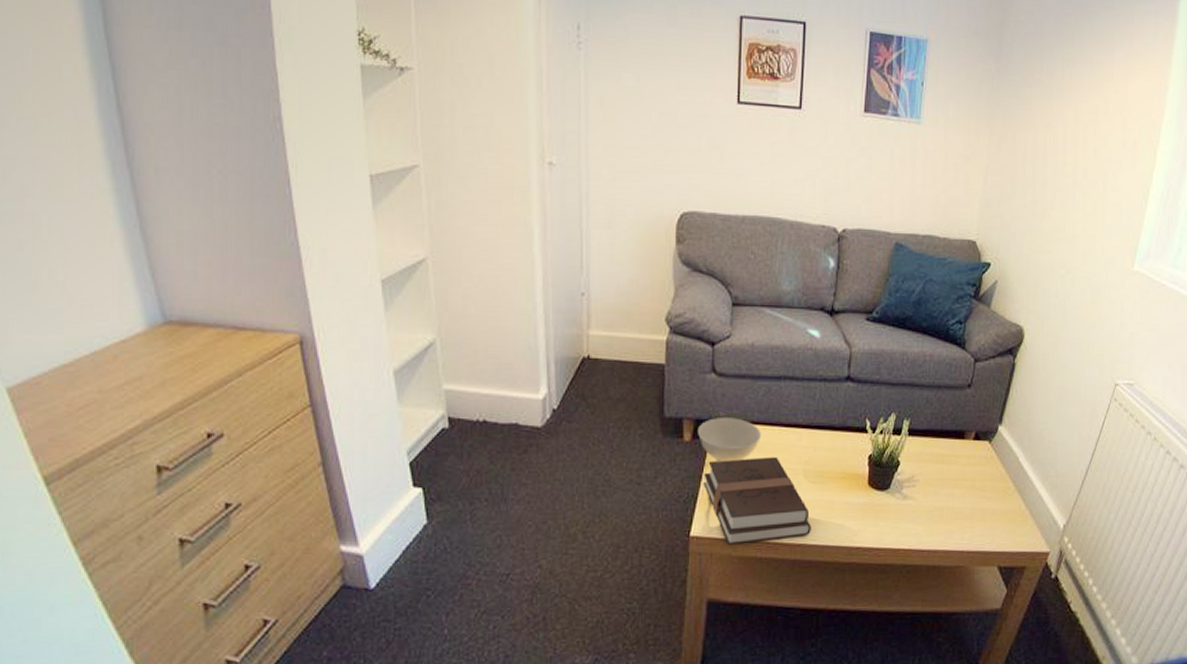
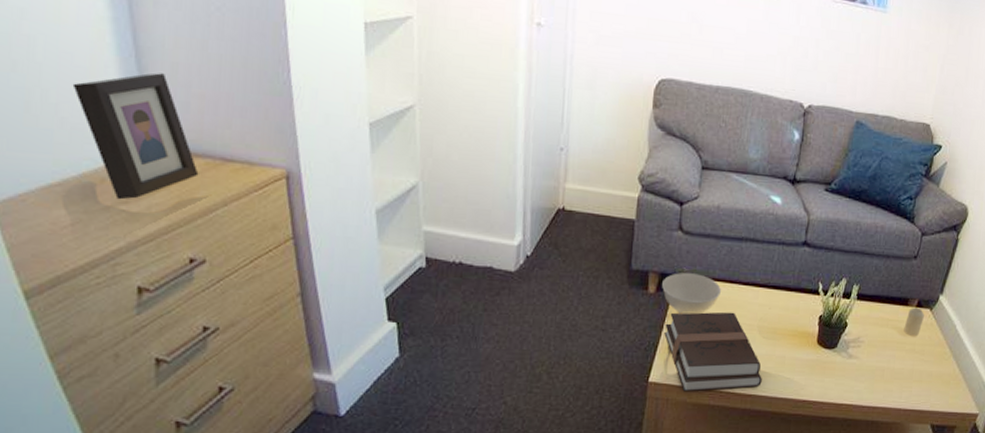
picture frame: none [79,243,211,377] -> present [72,73,199,200]
candle: none [961,440,984,472] -> present [903,307,925,337]

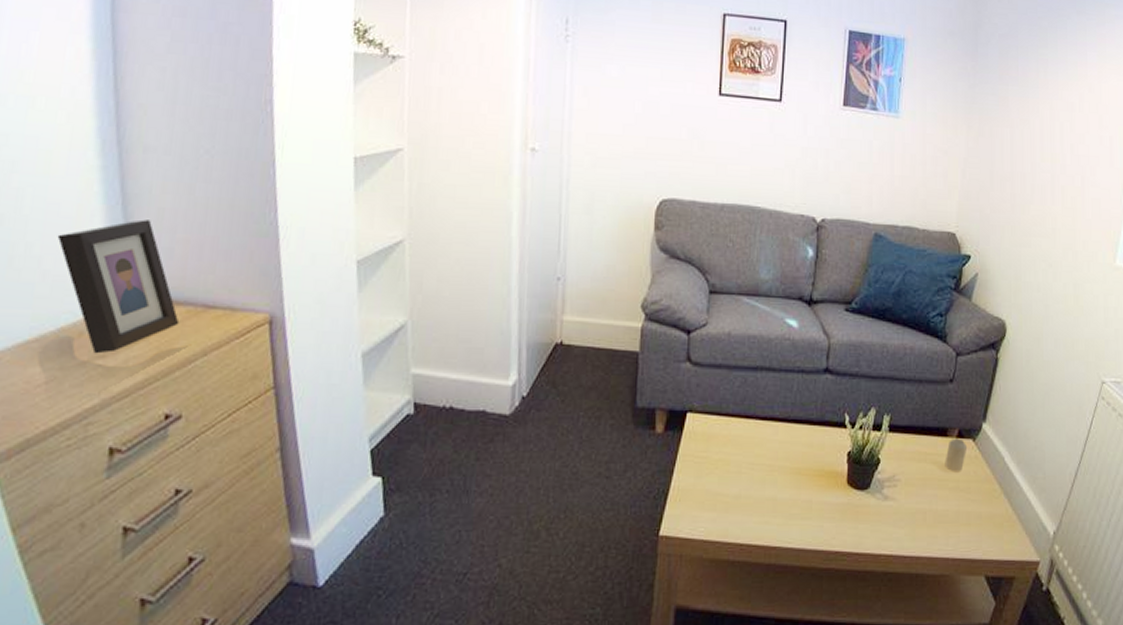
bowl: present [662,273,721,315] -> none [671,409,736,456]
hardback book: present [664,311,762,392] -> none [675,451,787,546]

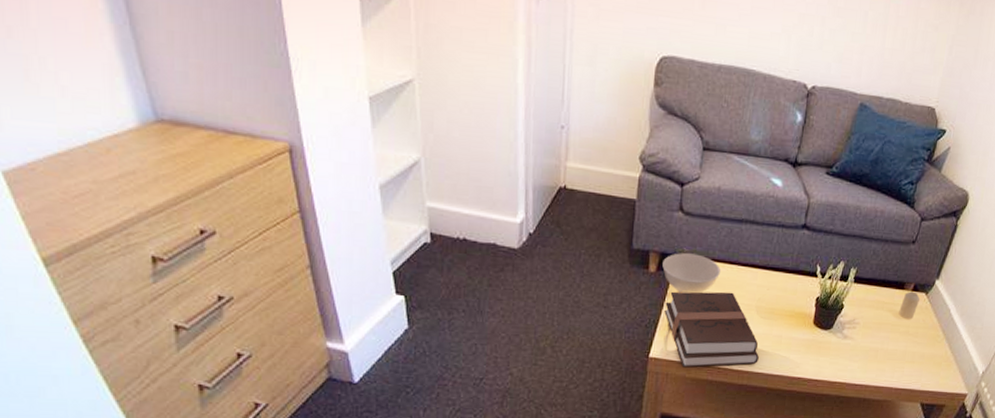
picture frame: present [57,219,180,354] -> none [69,41,203,171]
bowl: none [671,409,736,456] -> present [662,253,720,294]
hardback book: none [675,451,787,546] -> present [664,291,759,368]

